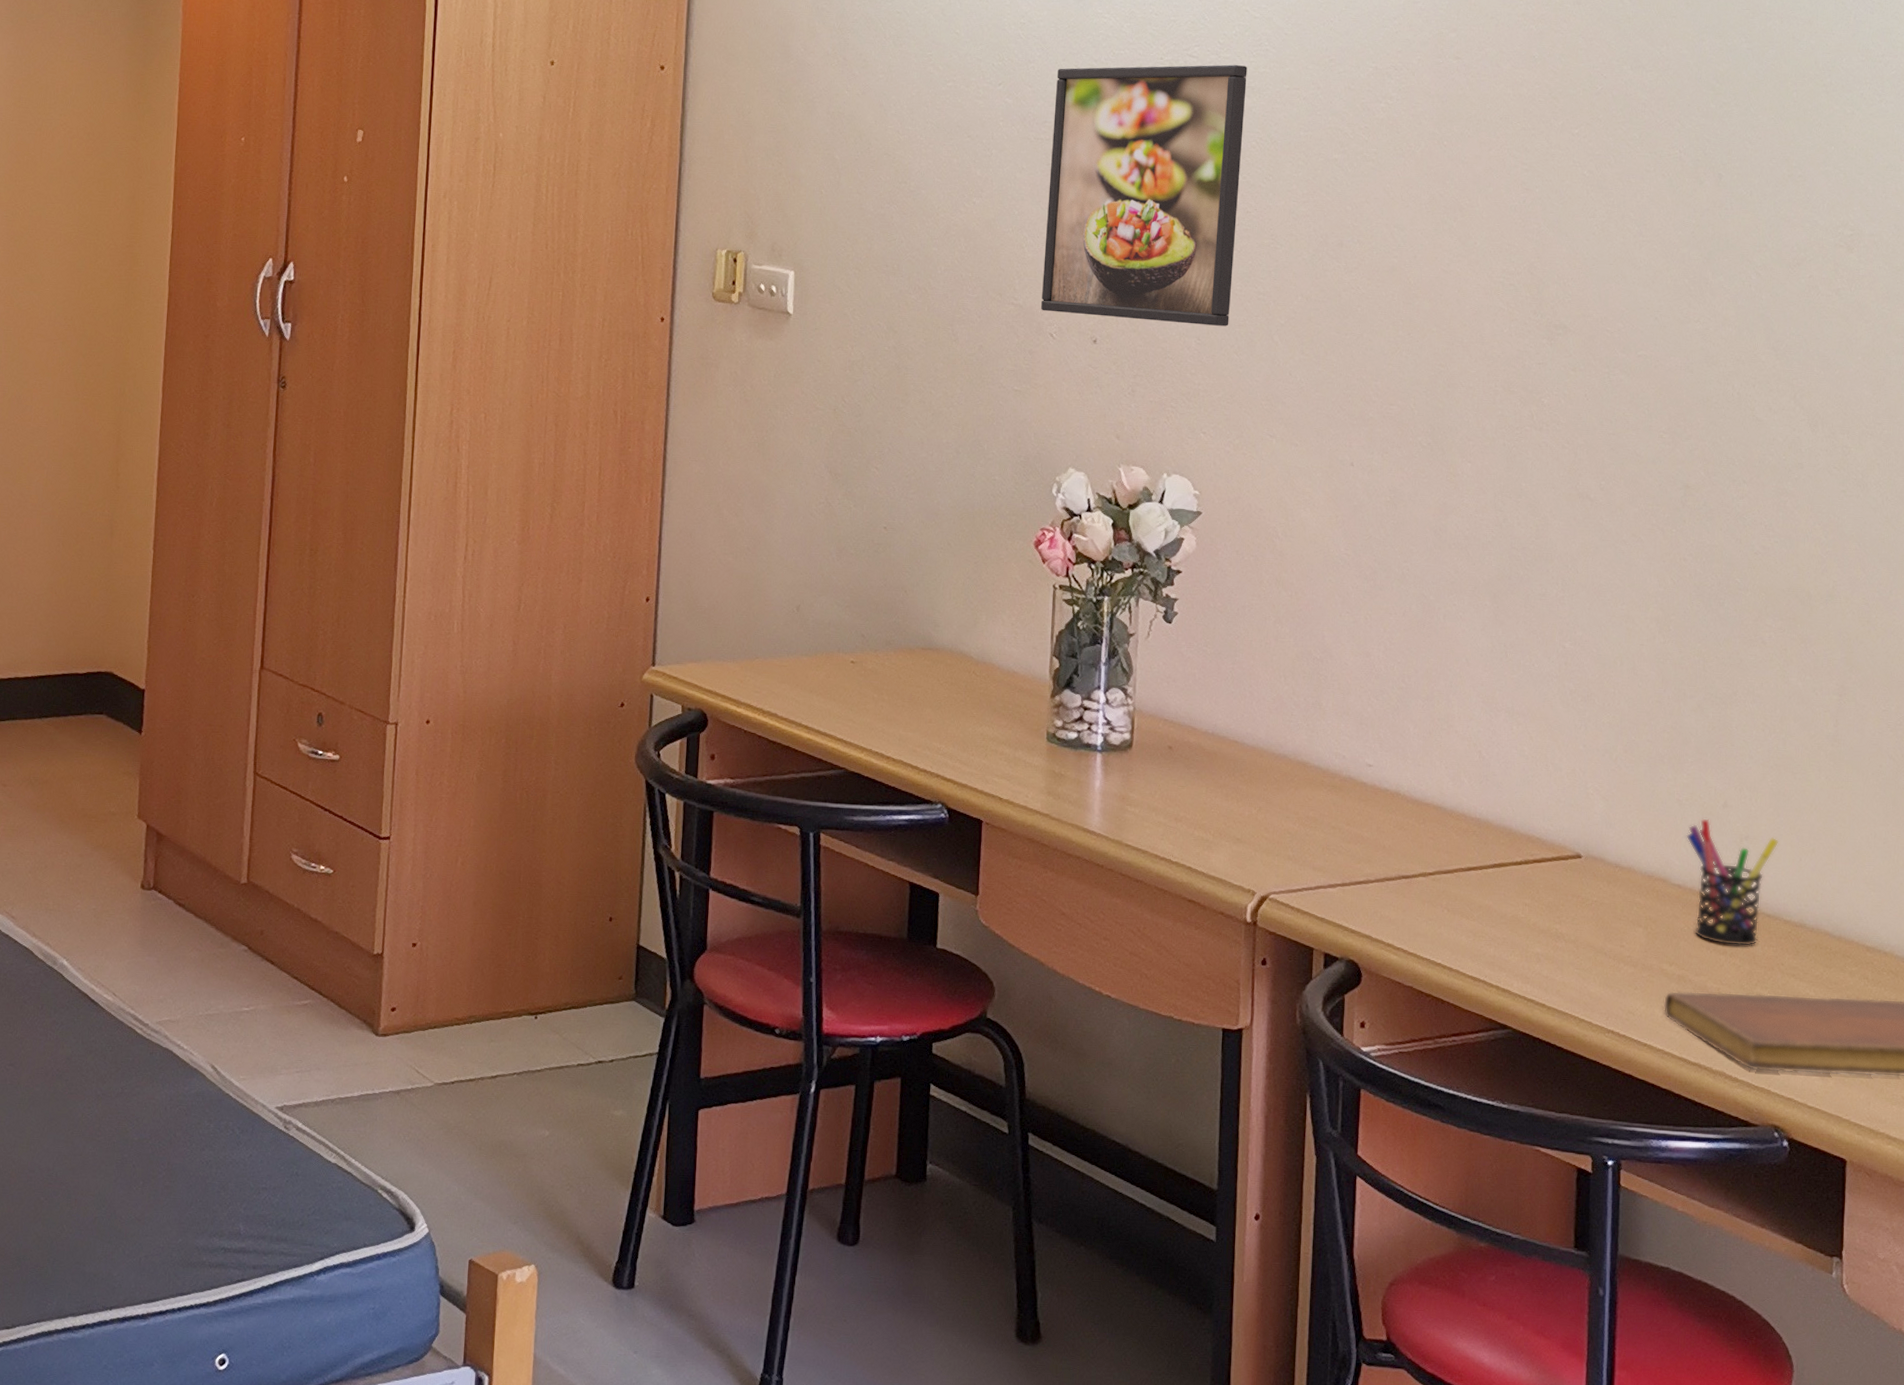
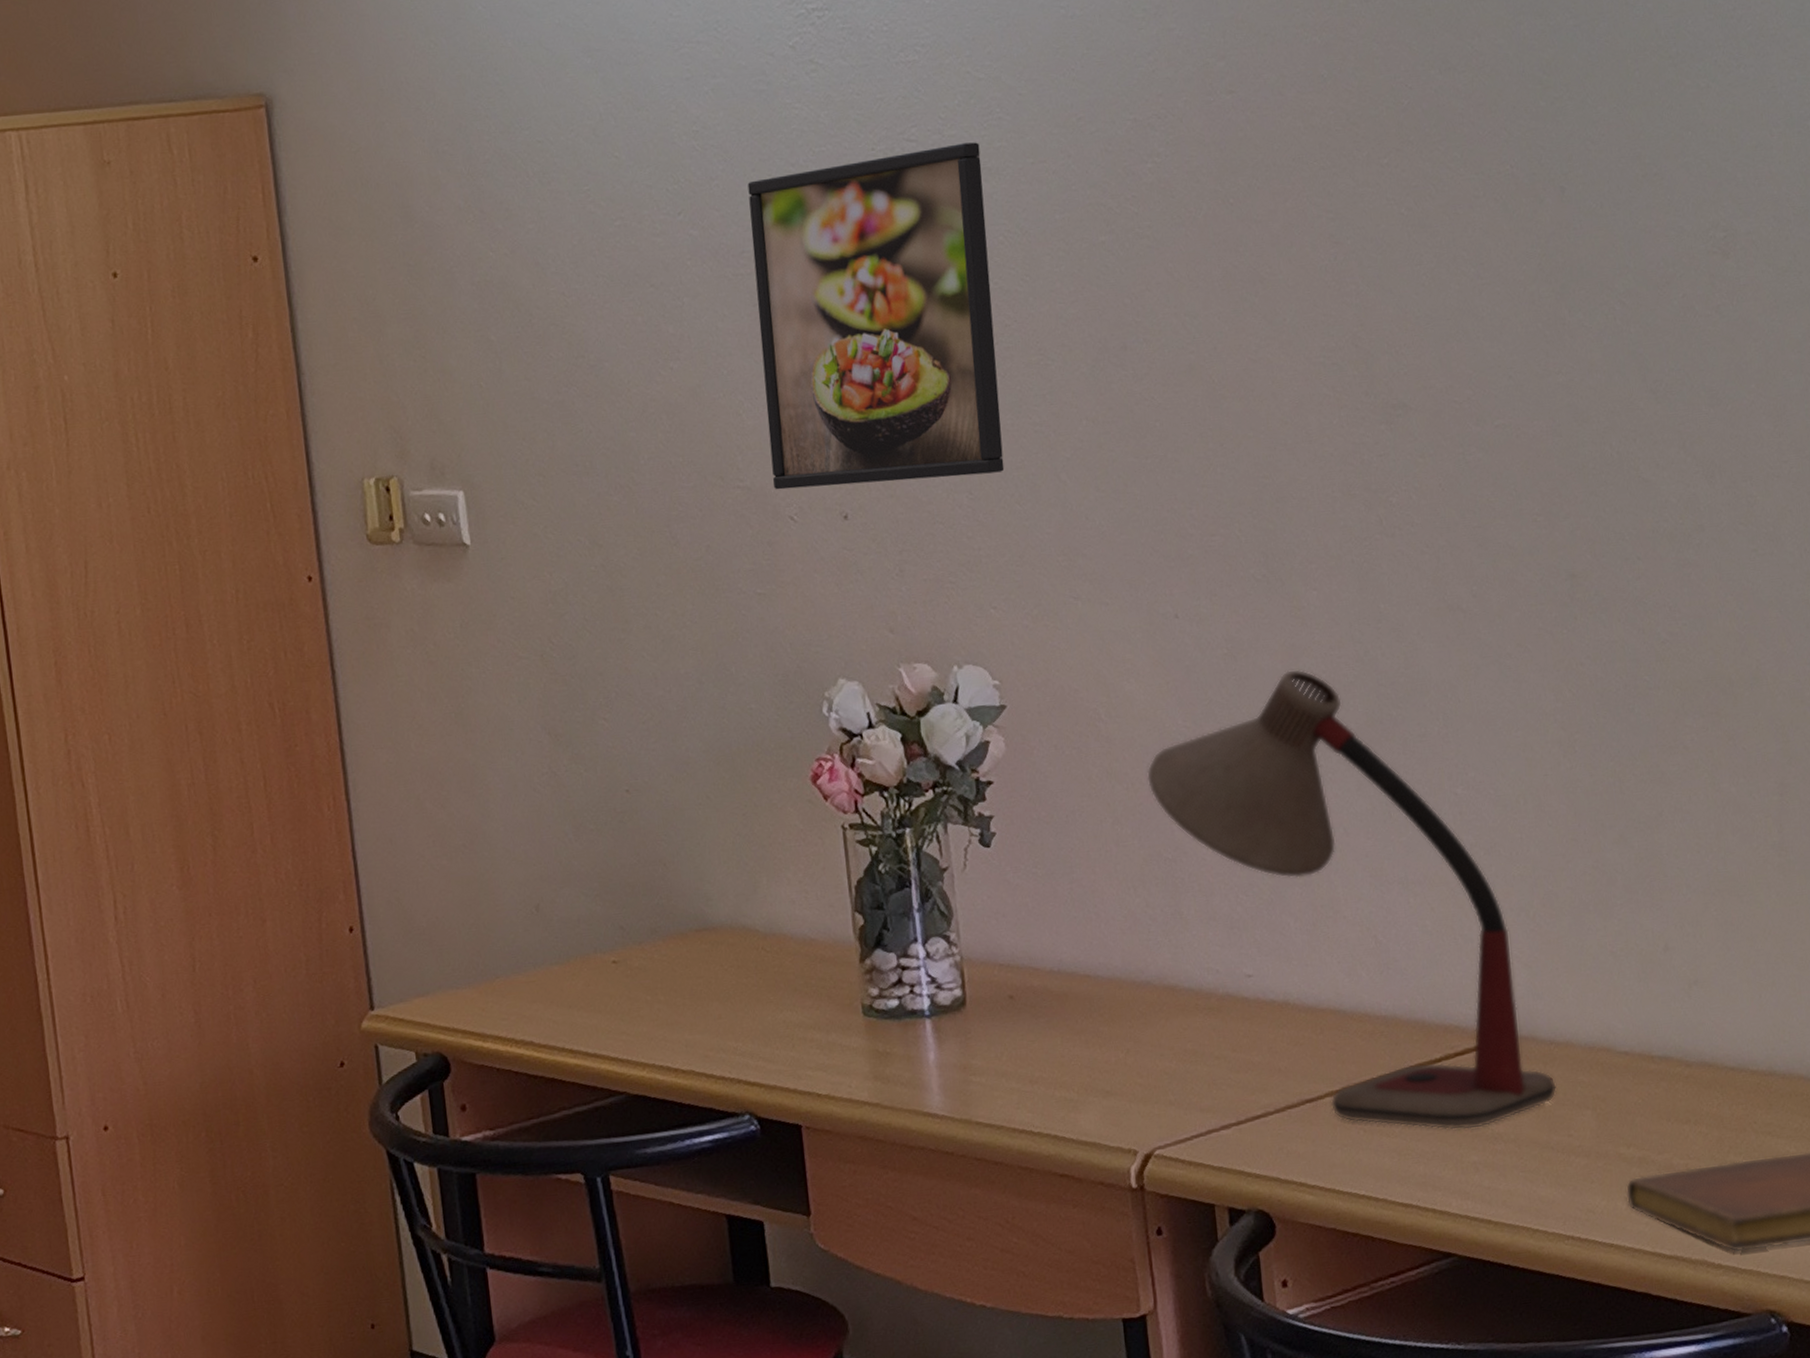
desk lamp: none [1308,522,1617,926] -> present [1146,669,1557,1131]
pen holder: present [1686,818,1779,947] -> none [1626,968,1734,1113]

